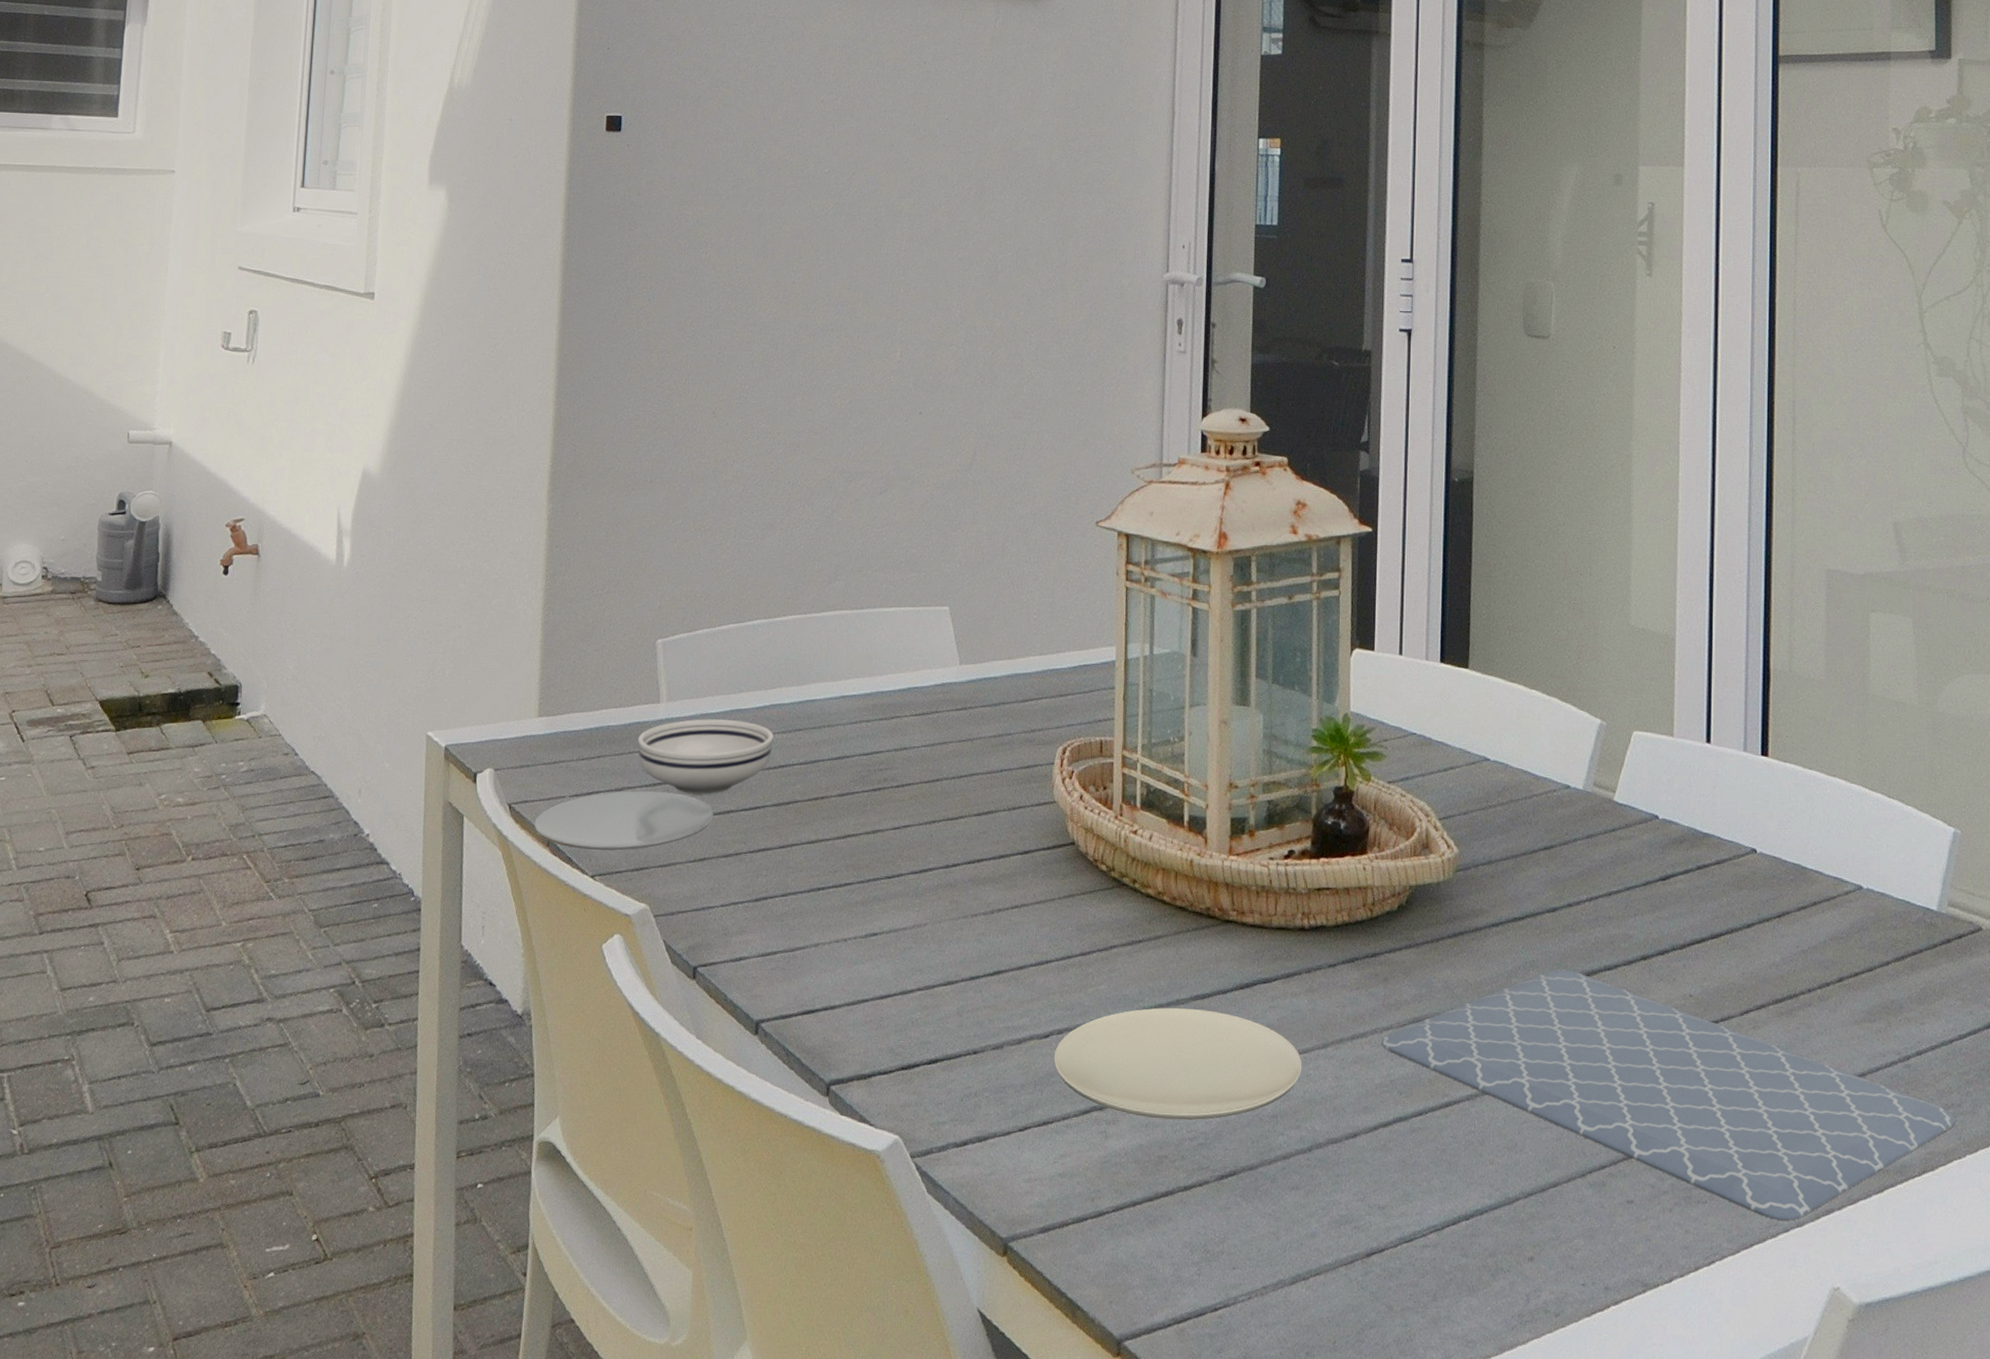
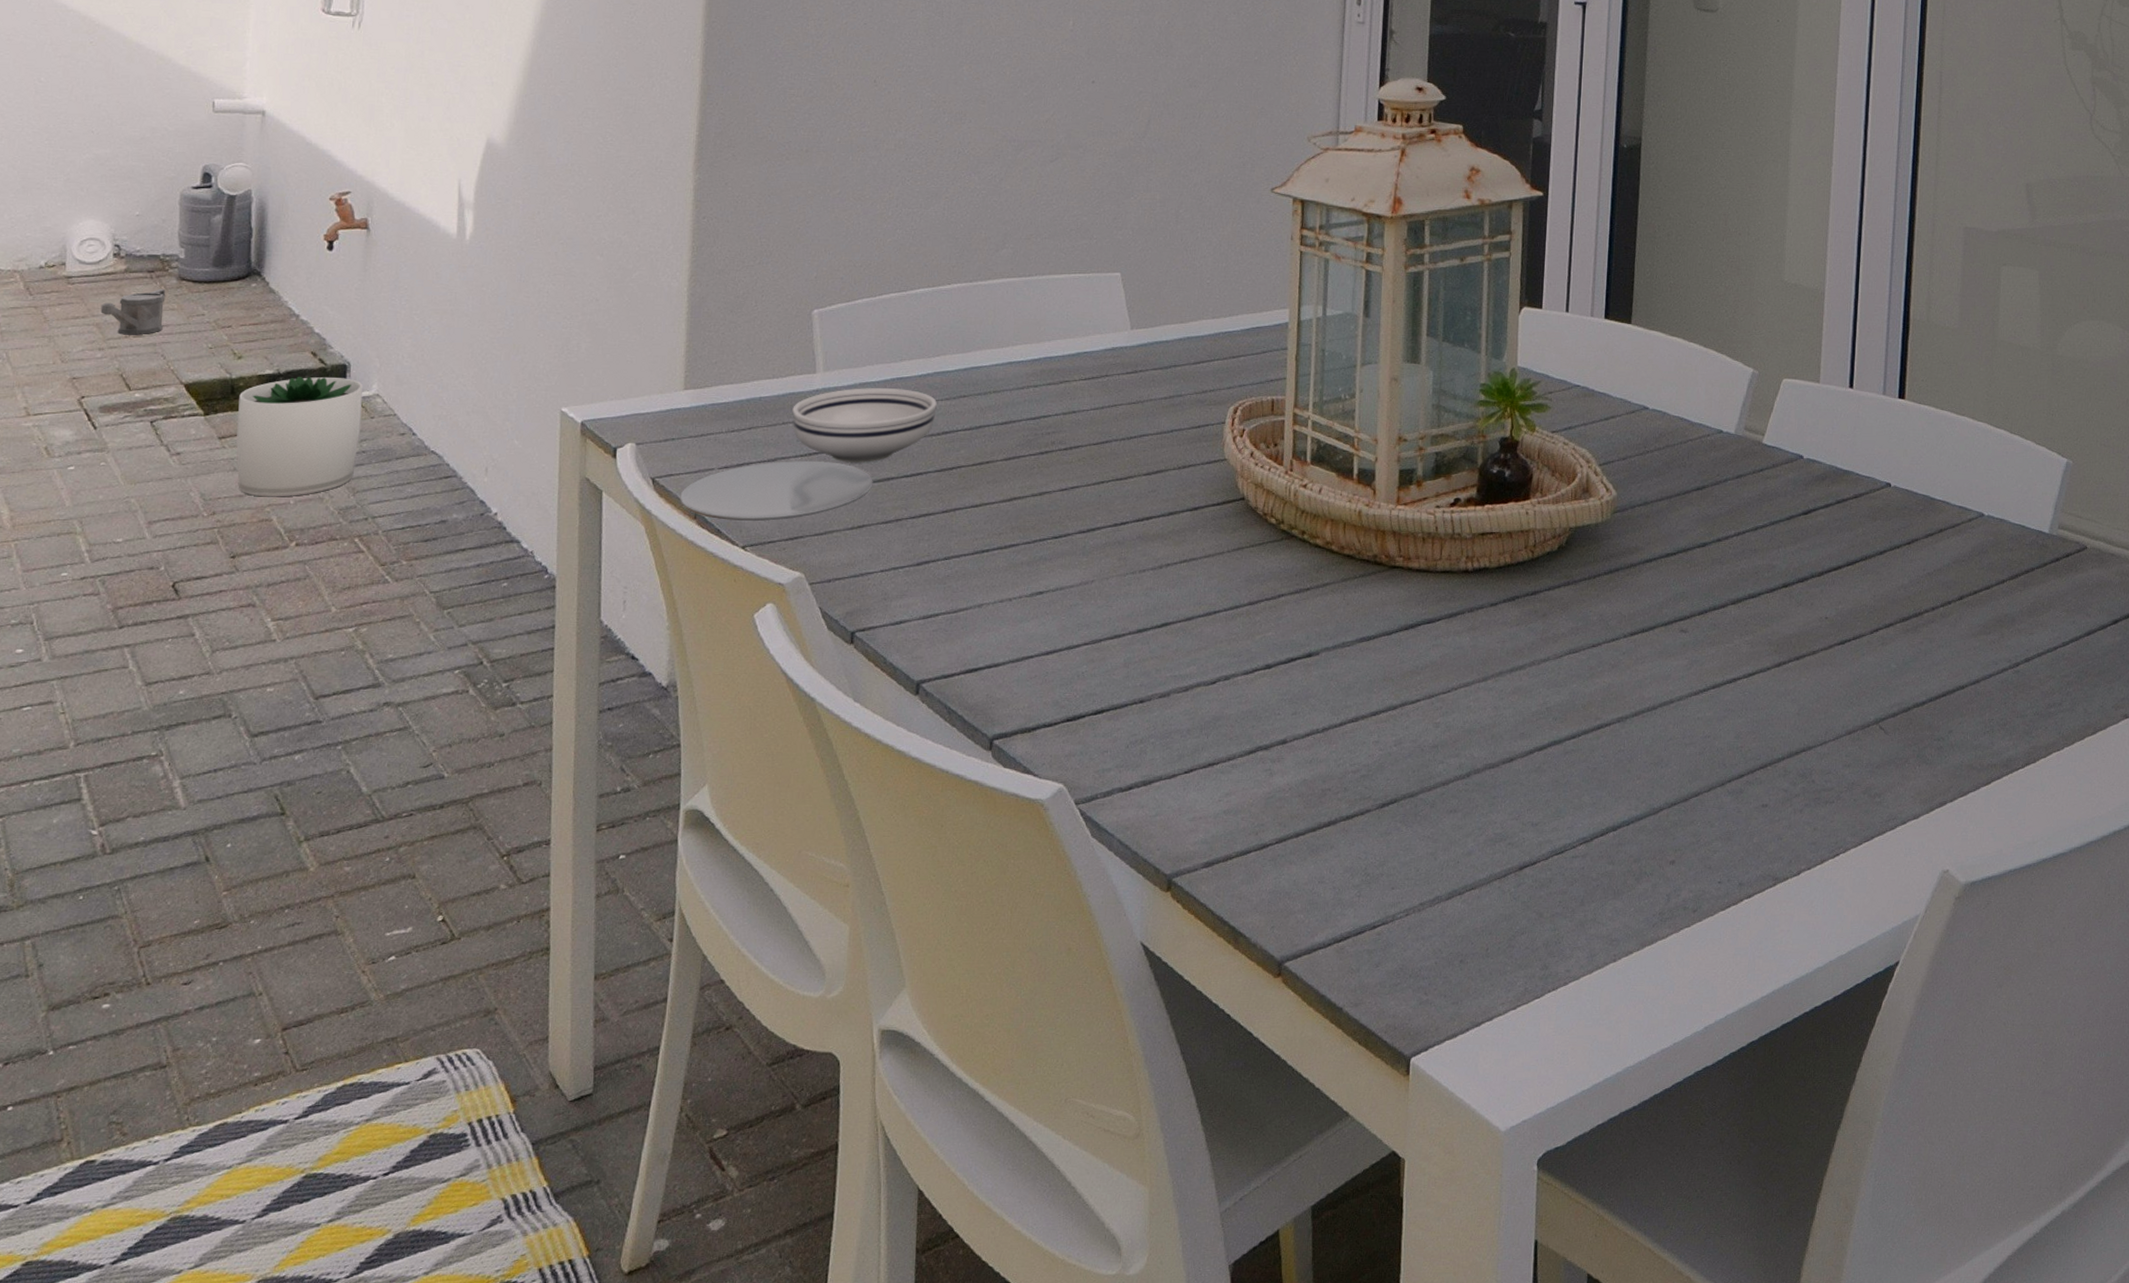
watering can: none [30,610,85,653] -> present [100,289,166,335]
planter: none [142,695,252,813] -> present [236,376,363,497]
plate: present [1054,1007,1303,1121] -> none [1220,650,1463,755]
placemat: present [1381,969,1956,1221] -> none [1538,599,2057,814]

